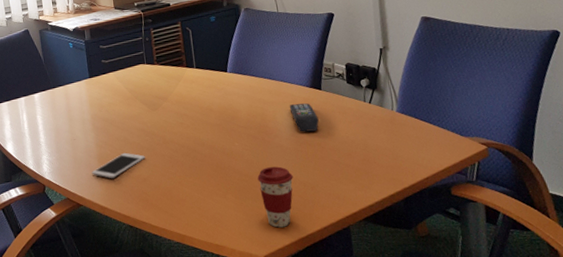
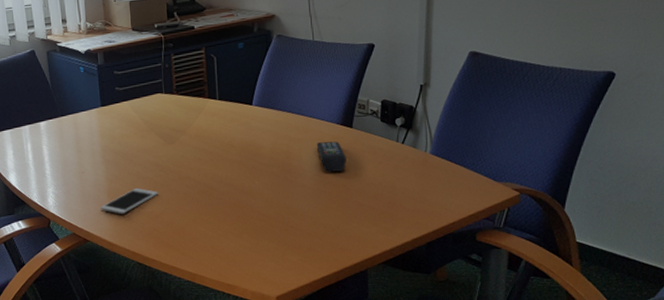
coffee cup: present [257,166,293,228] -> none [276,207,314,269]

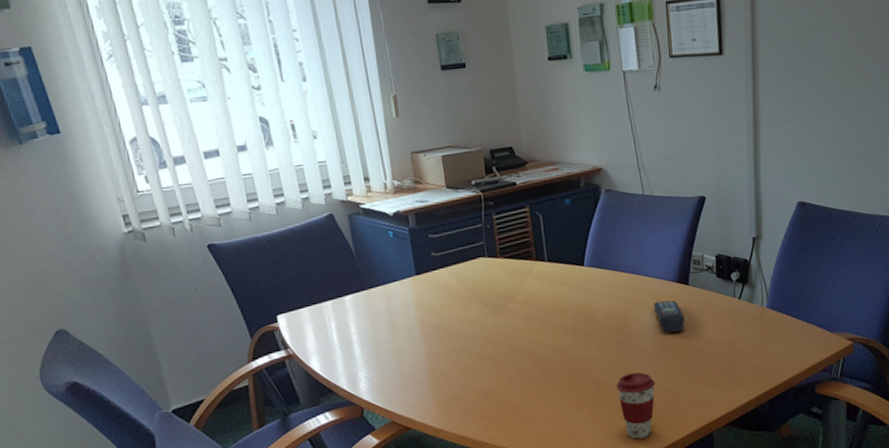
cell phone: present [100,187,159,214] -> none [422,364,487,395]
coffee cup: none [276,207,314,269] -> present [616,372,656,439]

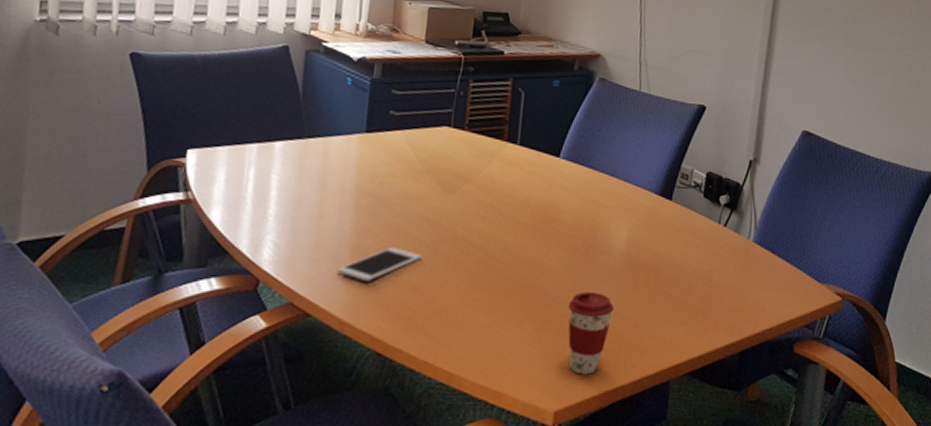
cell phone: none [422,364,487,395] -> present [337,246,422,281]
remote control: present [653,300,685,333] -> none [628,212,661,252]

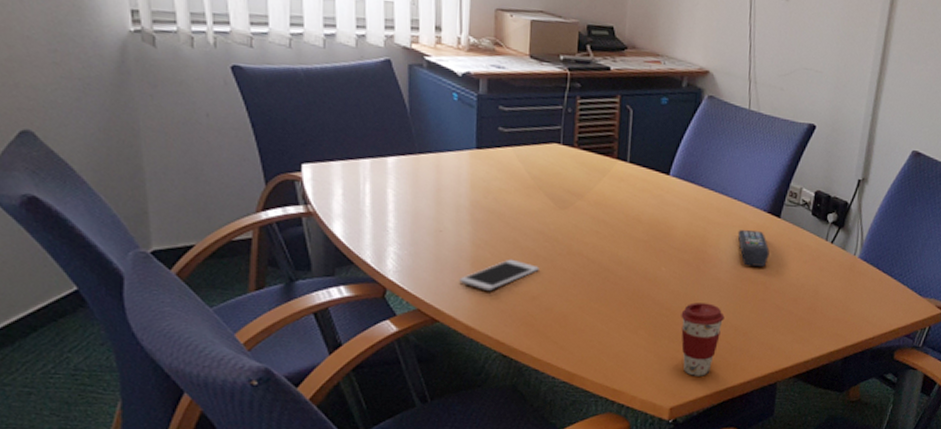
remote control: none [628,212,661,252] -> present [737,229,770,267]

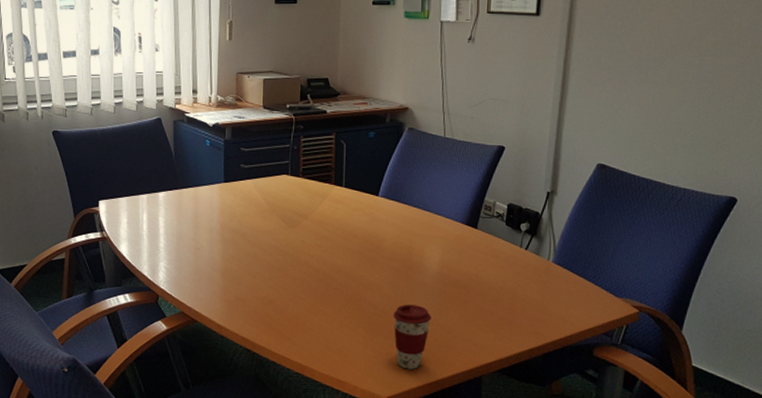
cell phone: present [459,259,539,291] -> none [213,270,275,296]
remote control: present [737,229,770,267] -> none [439,239,469,272]

